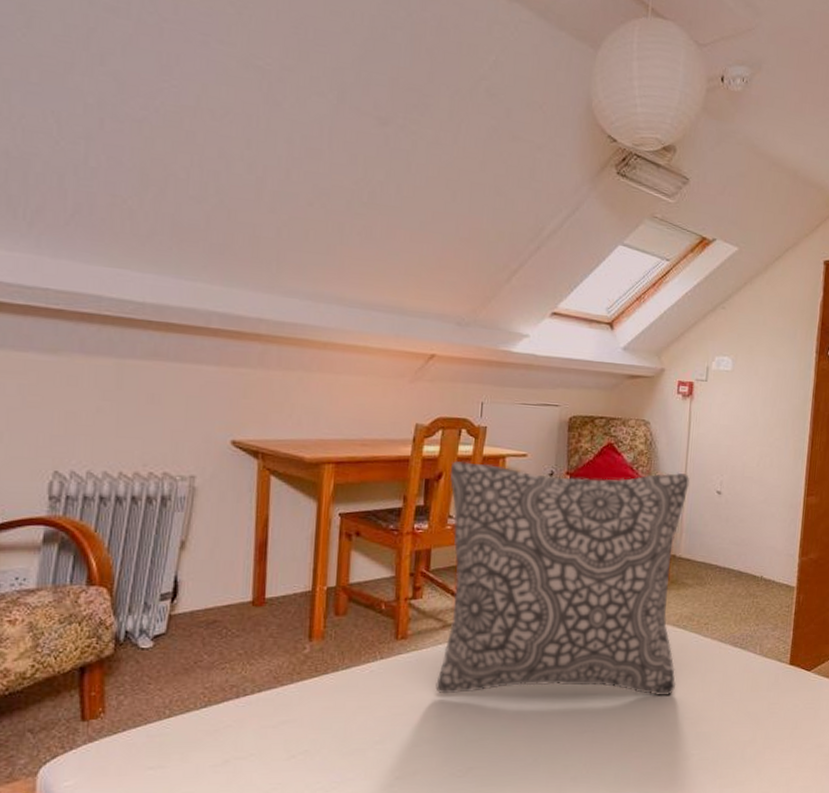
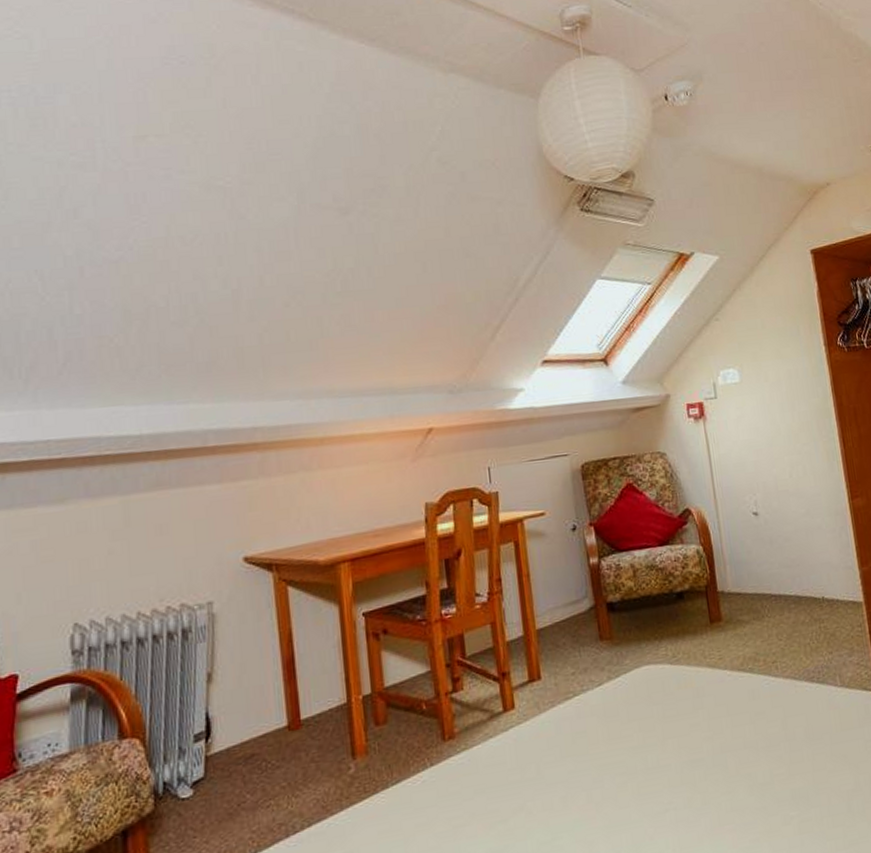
pillow: present [435,460,689,697] -> none [468,500,756,794]

